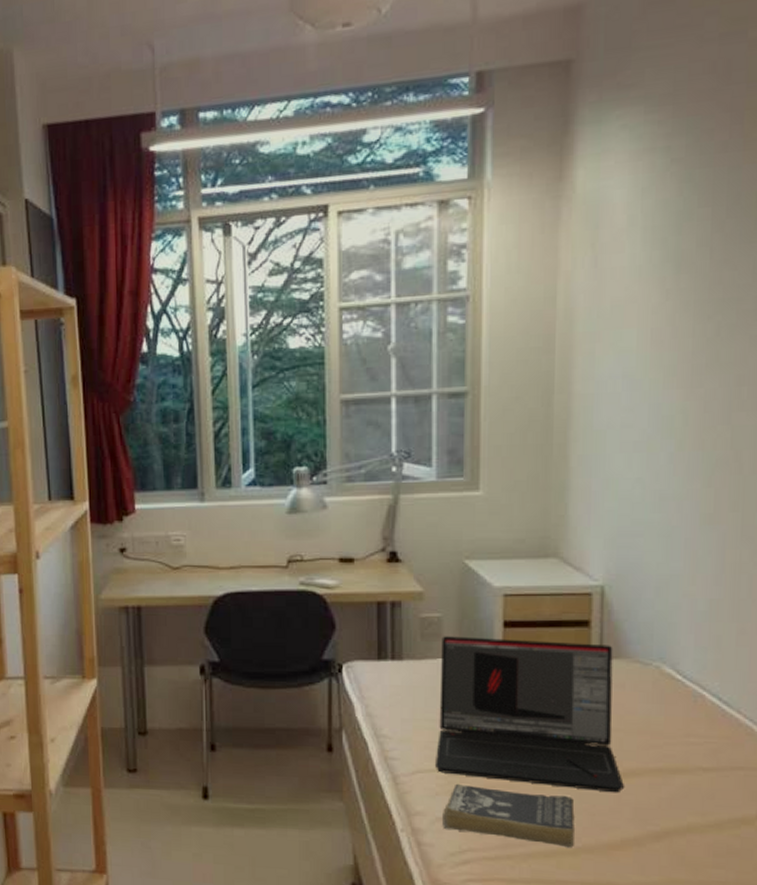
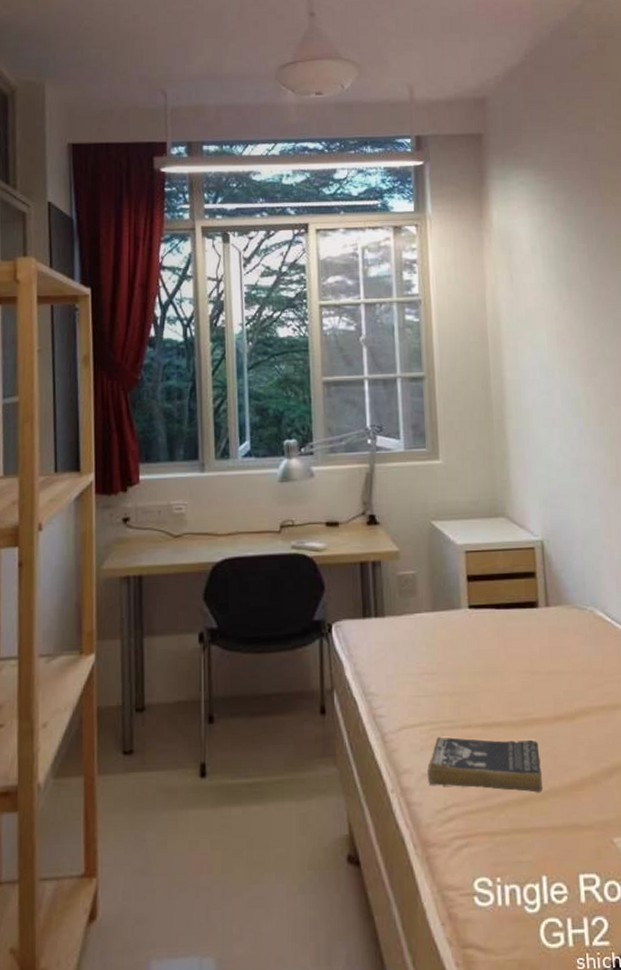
laptop: present [434,636,624,793] -> none [417,591,577,733]

